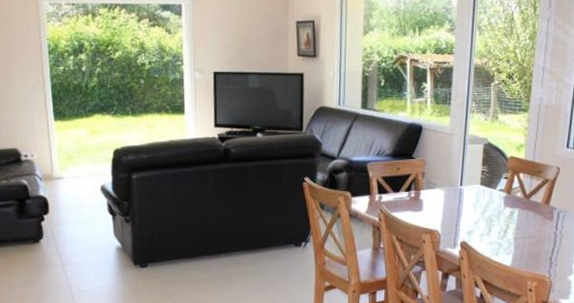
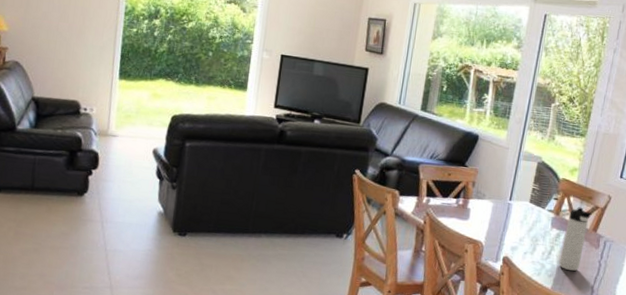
thermos bottle: none [516,182,543,247] -> present [559,207,592,271]

